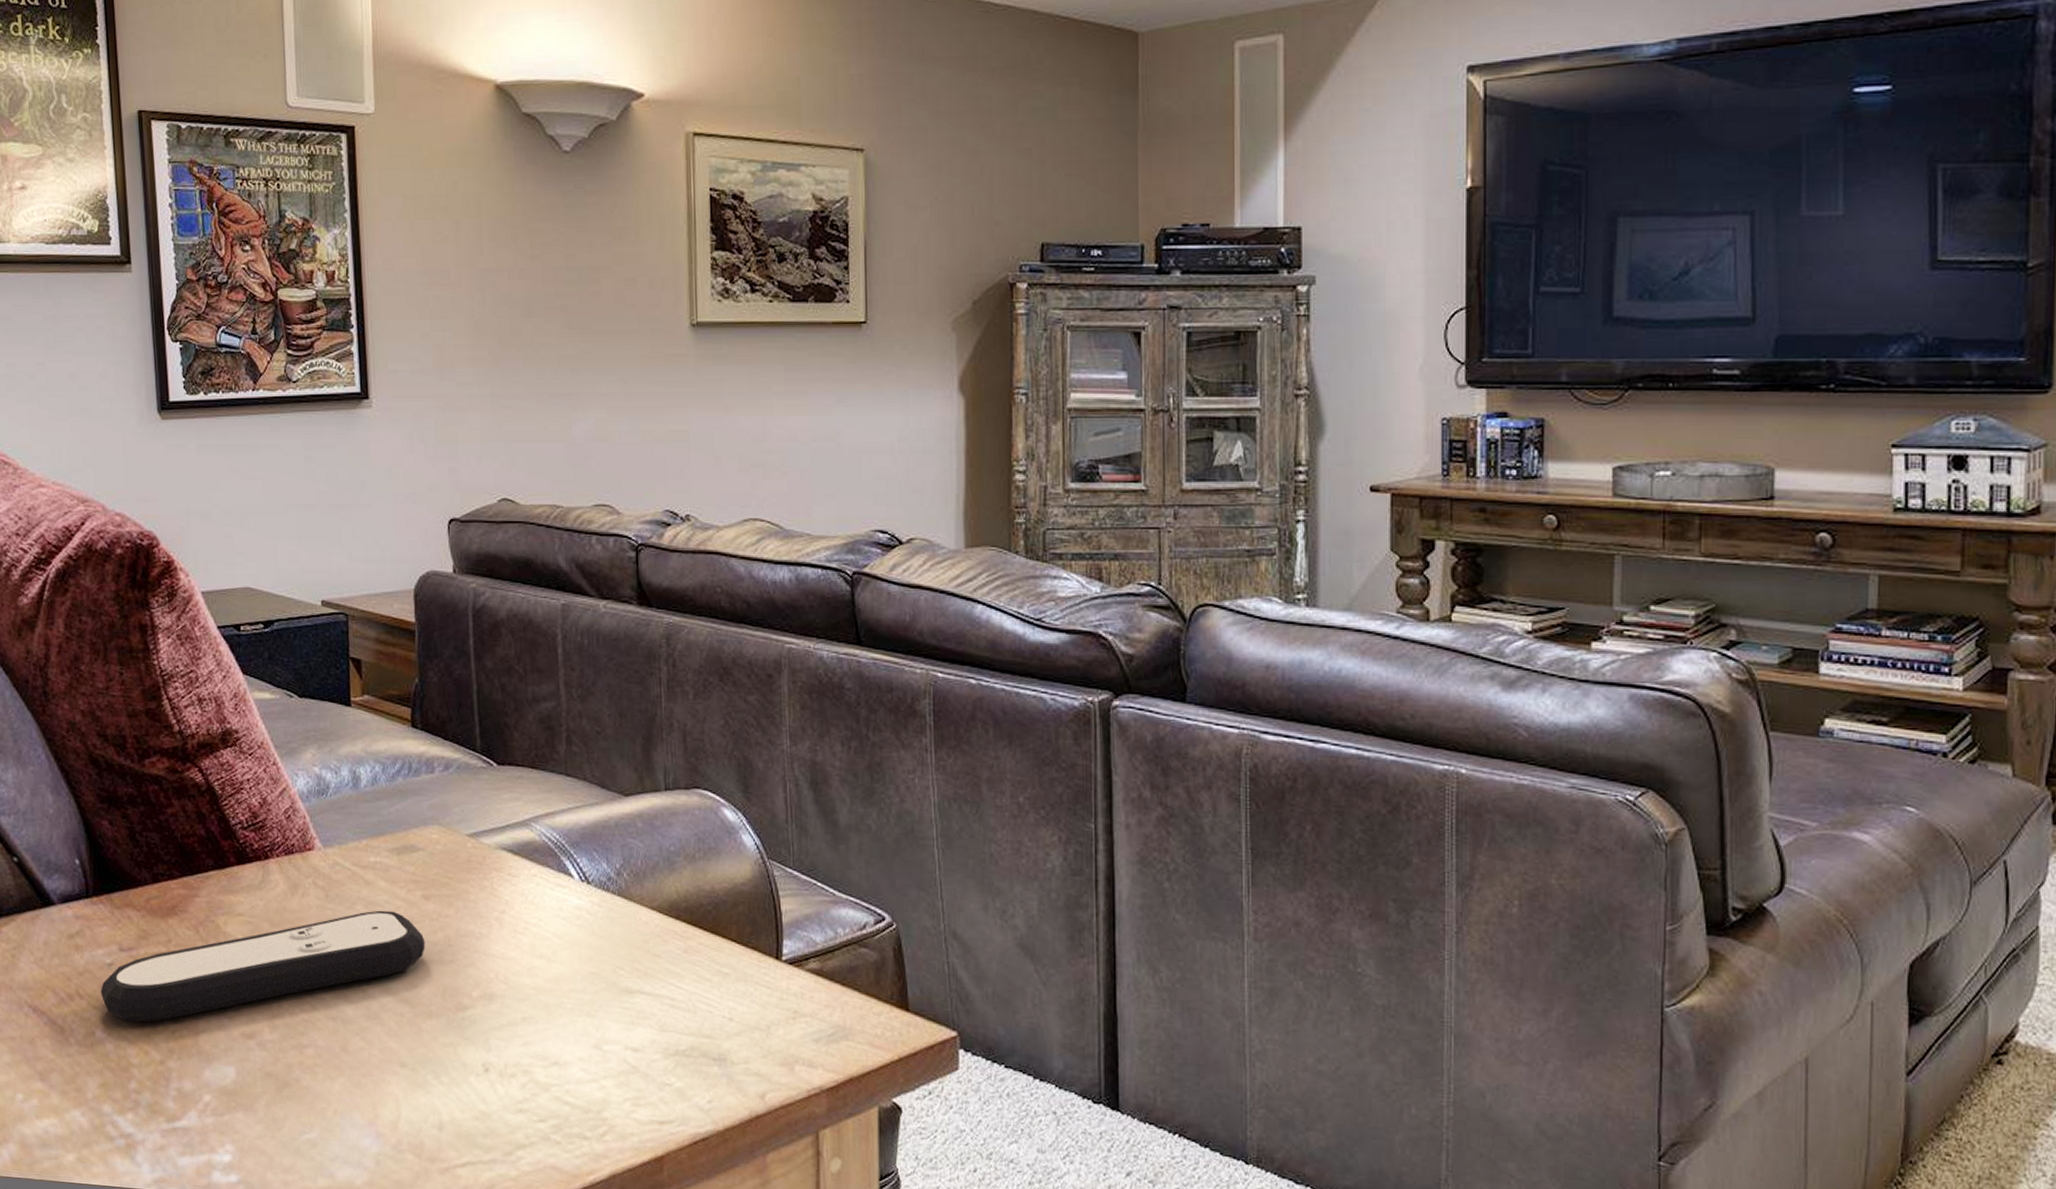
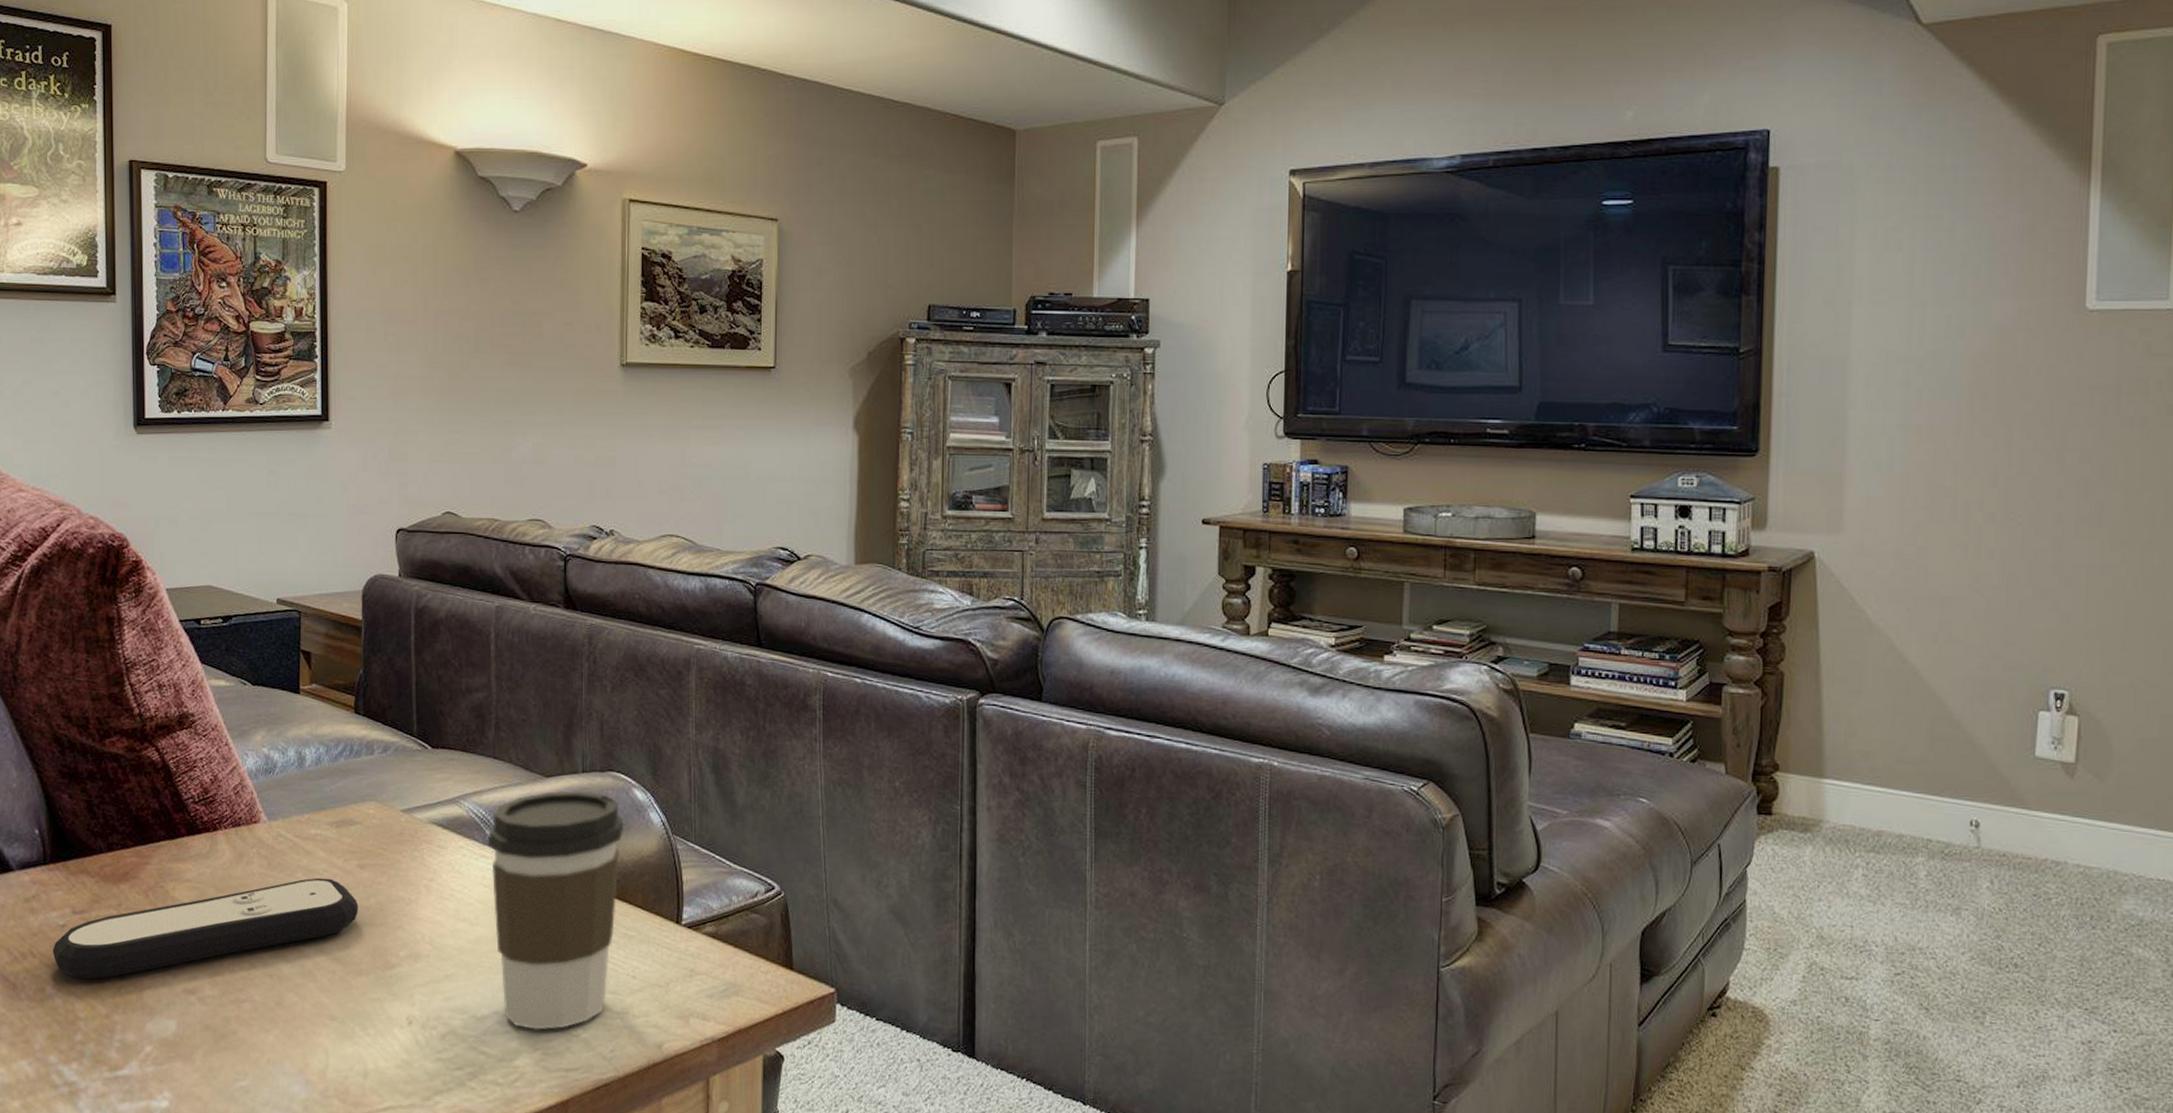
coffee cup: none [563,811,713,1078] -> present [487,791,623,1030]

